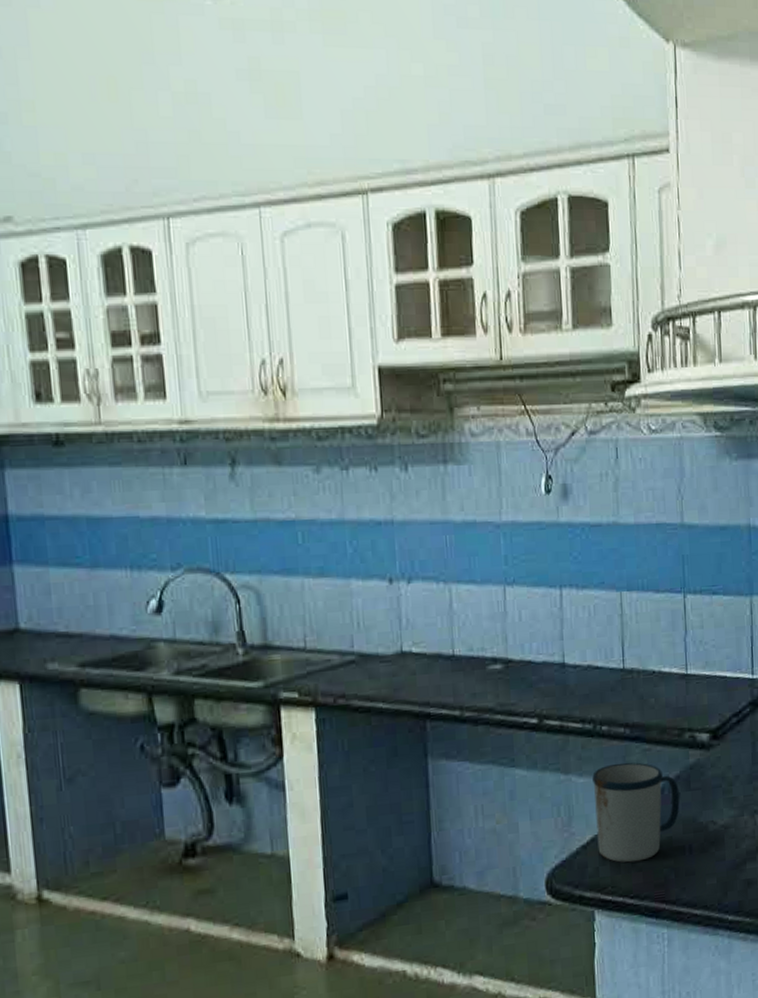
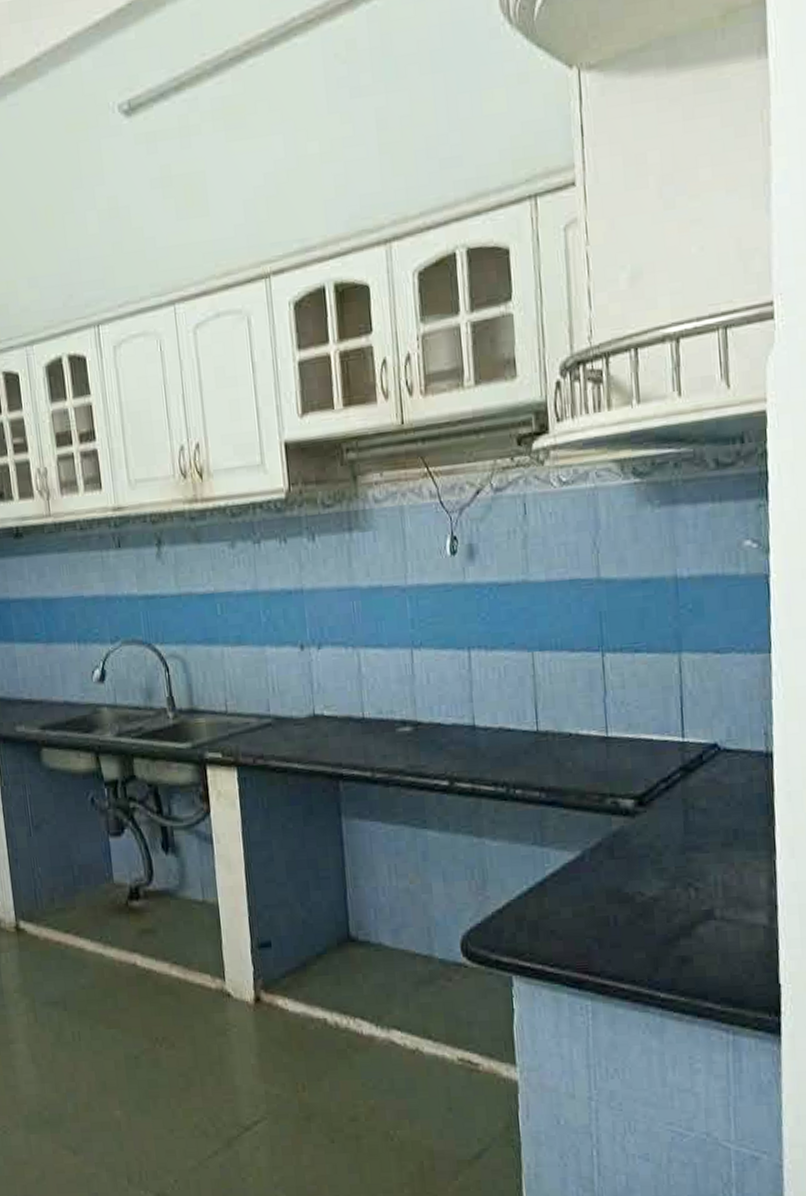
mug: present [592,762,680,863] -> none [507,827,603,930]

